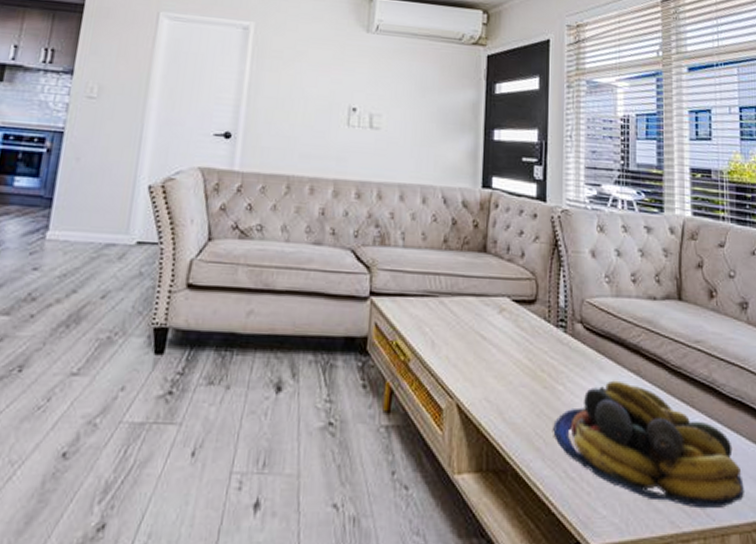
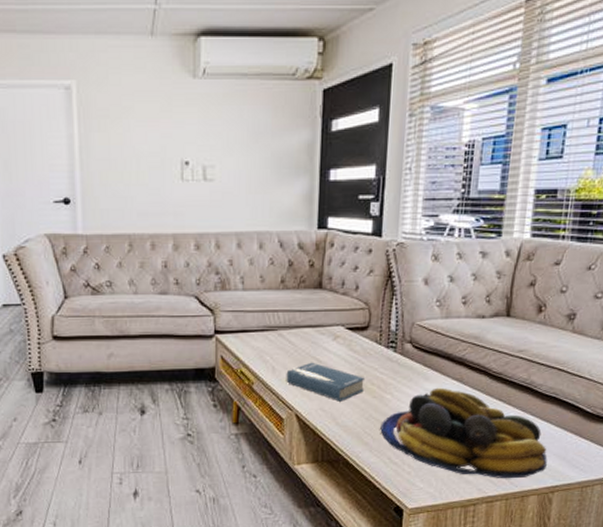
hardback book: none [446,338,534,391] -> present [286,362,365,402]

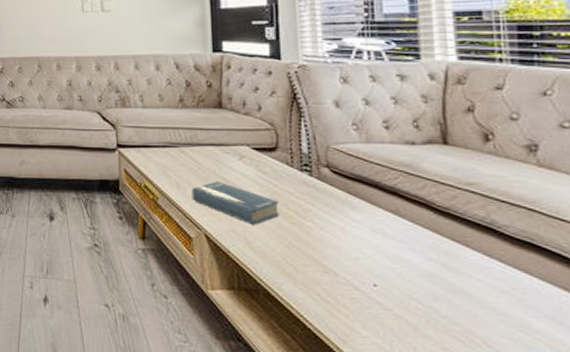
fruit bowl: present [380,387,547,479] -> none [303,218,537,342]

